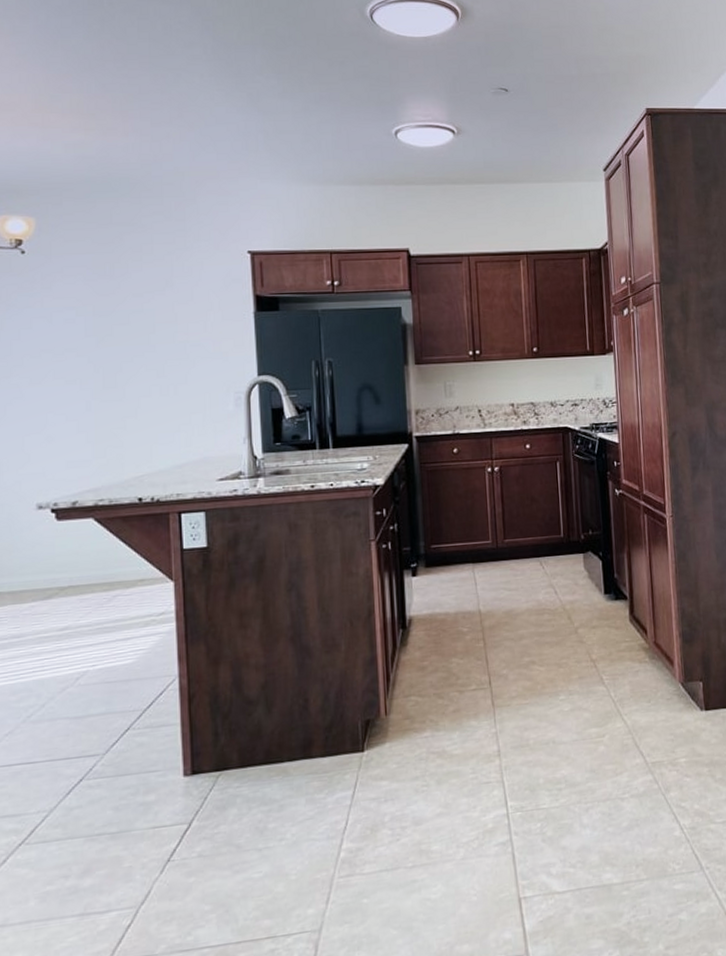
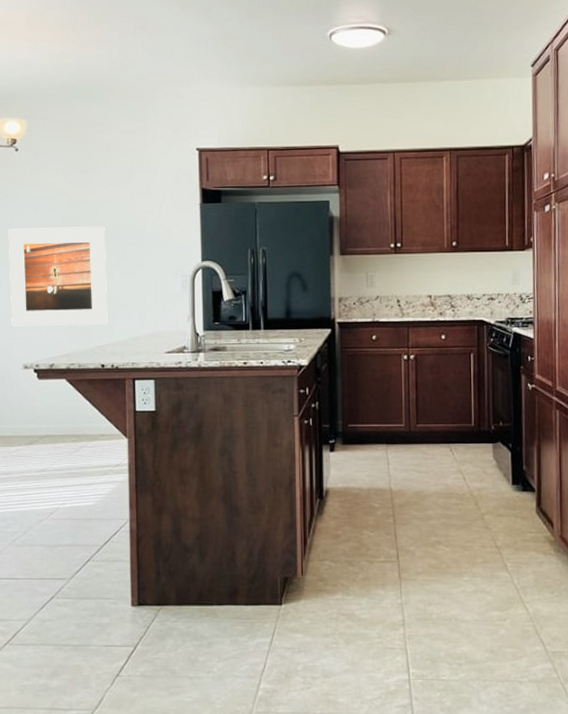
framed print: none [13,339,145,460] -> present [8,226,108,326]

